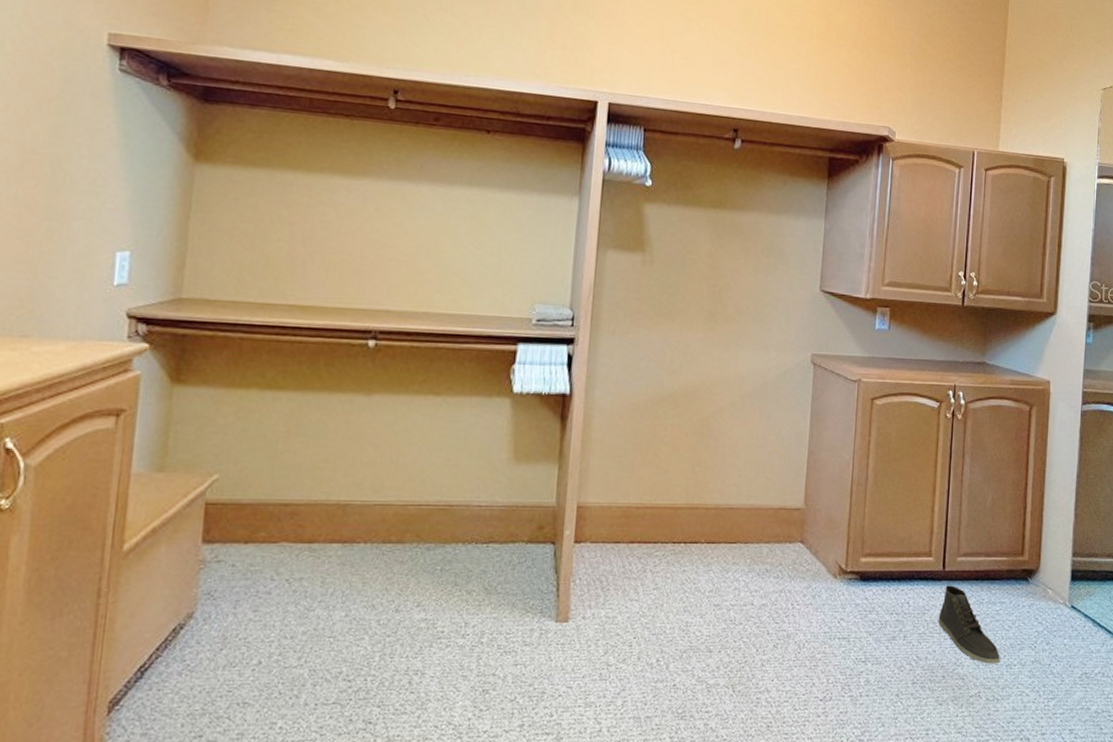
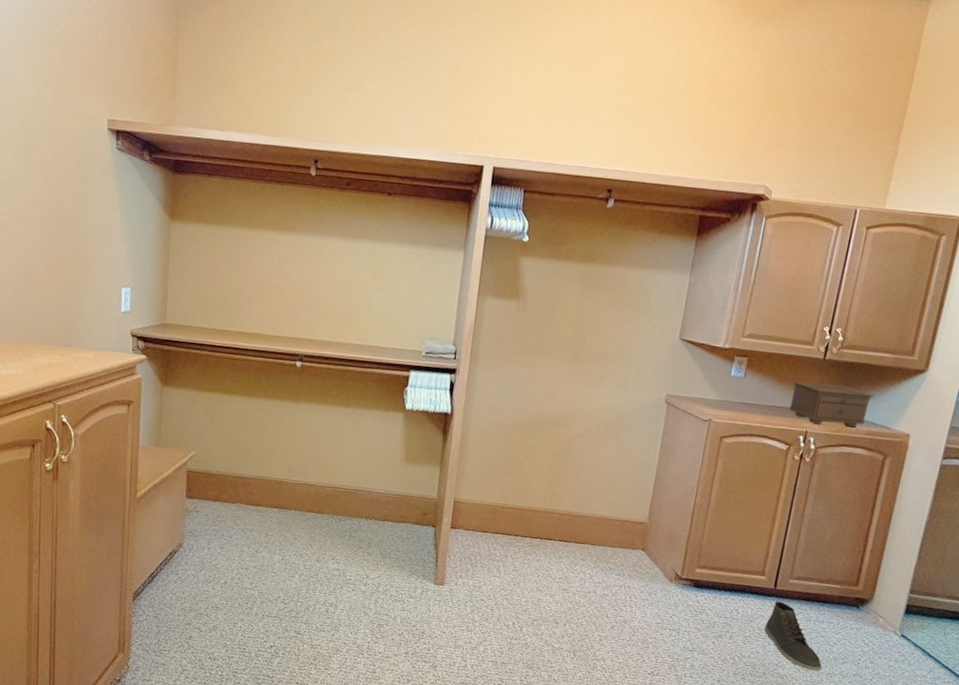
jewelry box: none [935,331,1013,378] -> present [789,381,875,428]

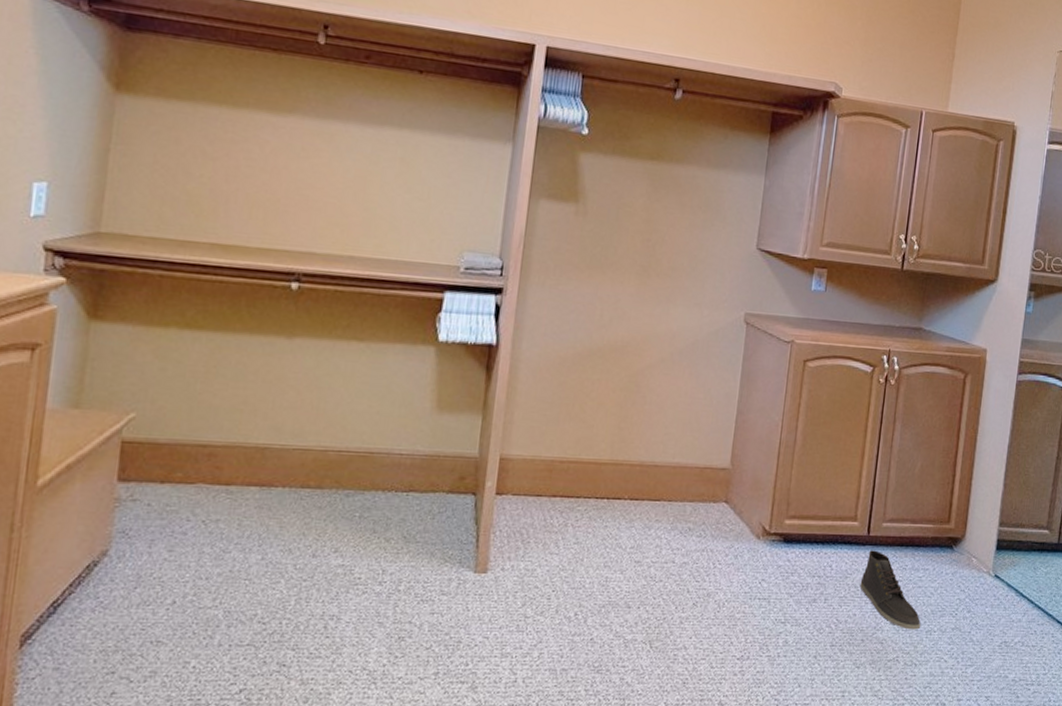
jewelry box: present [789,381,875,428] -> none [871,294,952,344]

